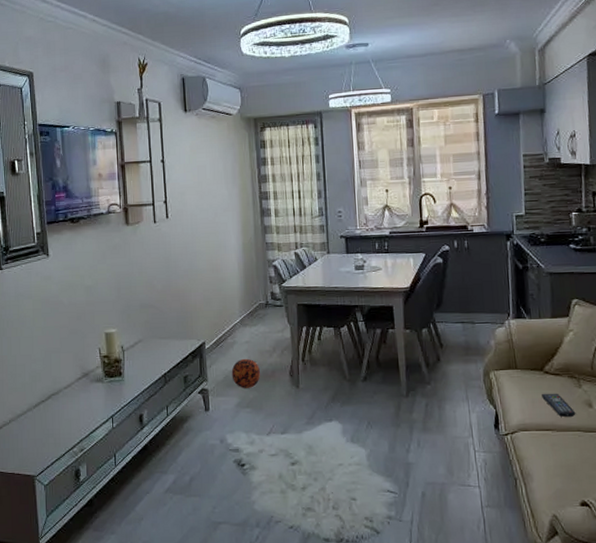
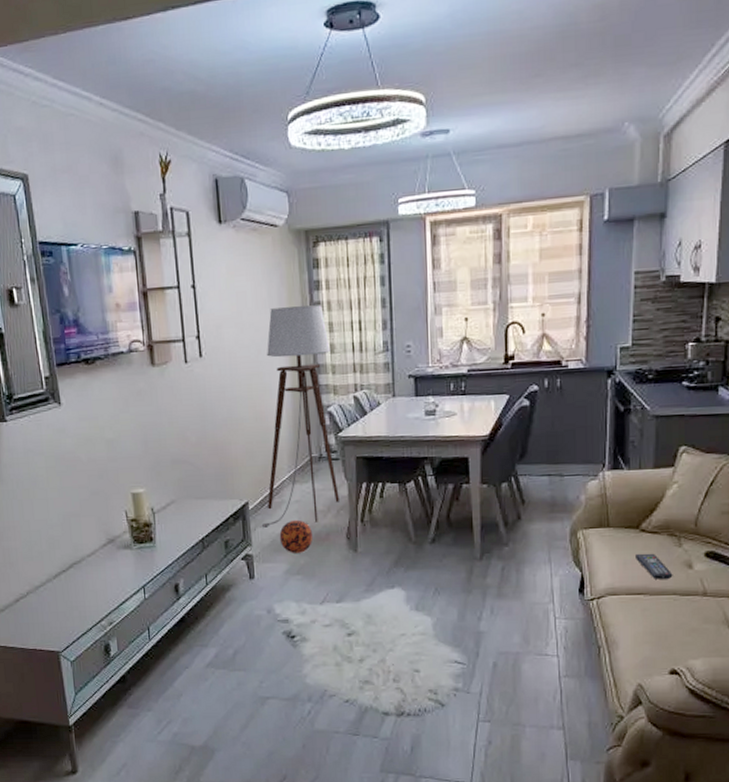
floor lamp: none [216,177,283,365] -> present [261,305,339,528]

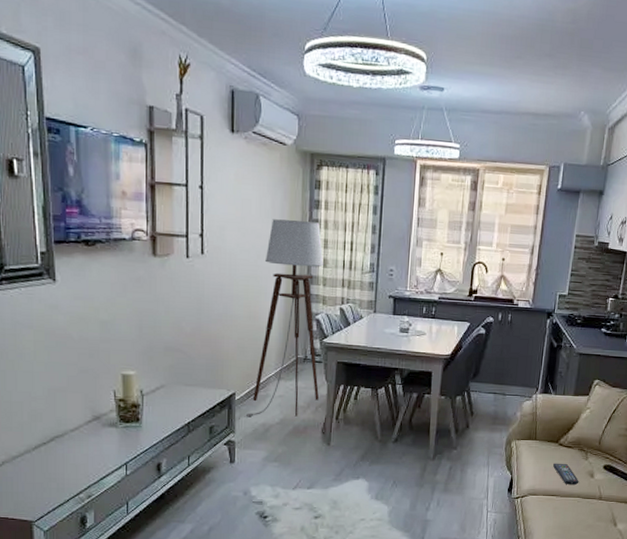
decorative ball: present [279,519,313,553] -> none [261,412,292,443]

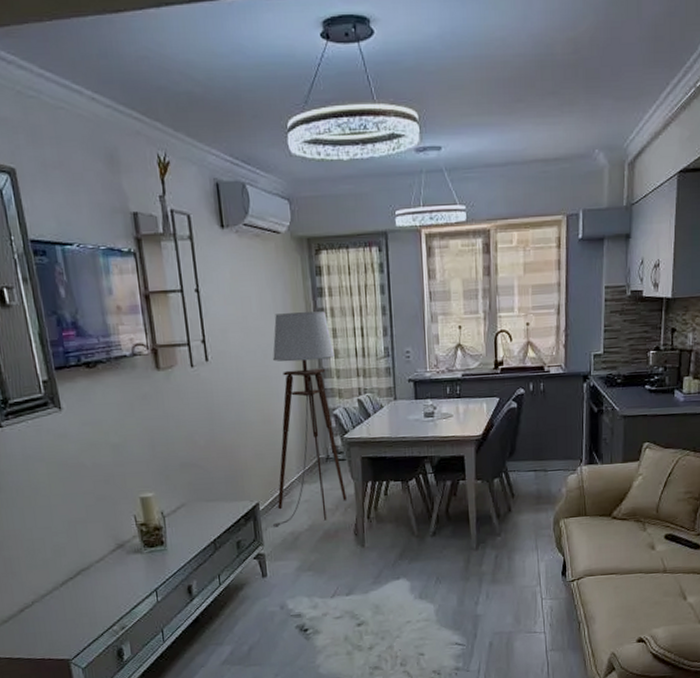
remote control: present [553,463,579,485] -> none [608,537,639,560]

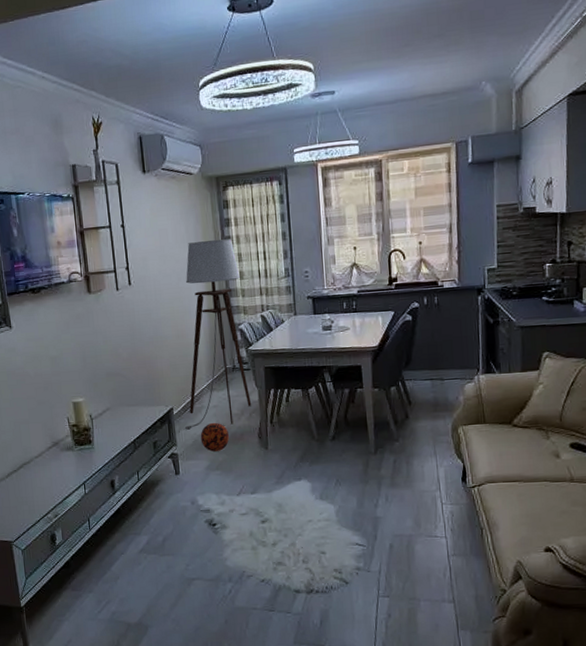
decorative ball: none [290,518,323,551] -> present [200,422,230,452]

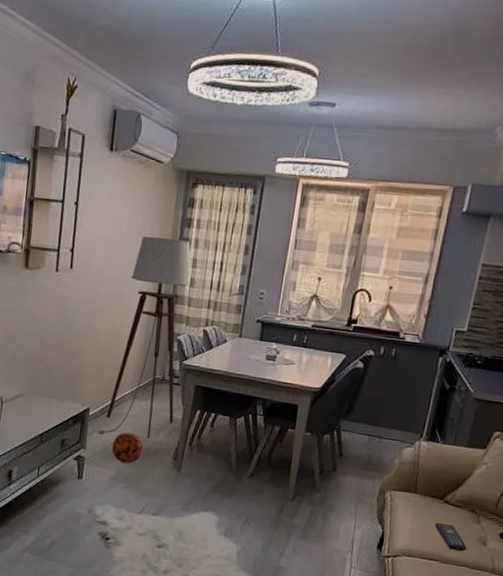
remote control: none [510,445,543,468] -> present [435,522,467,551]

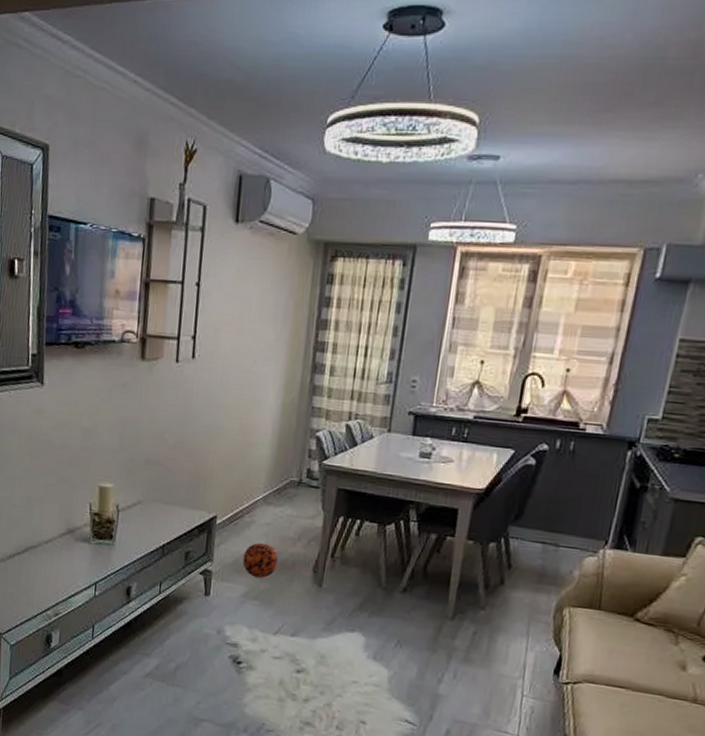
floor lamp: present [97,236,191,439] -> none [226,319,331,550]
remote control: present [435,522,467,551] -> none [623,643,663,677]

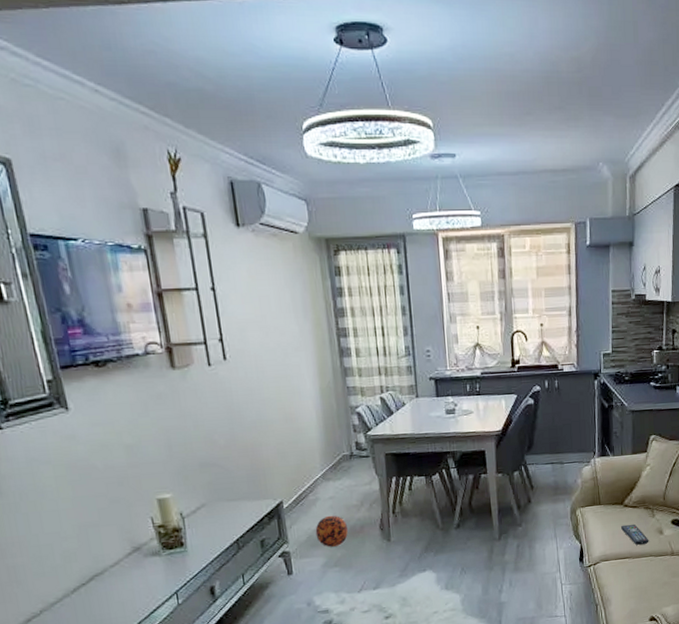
remote control: none [623,643,663,677] -> present [621,524,649,545]

